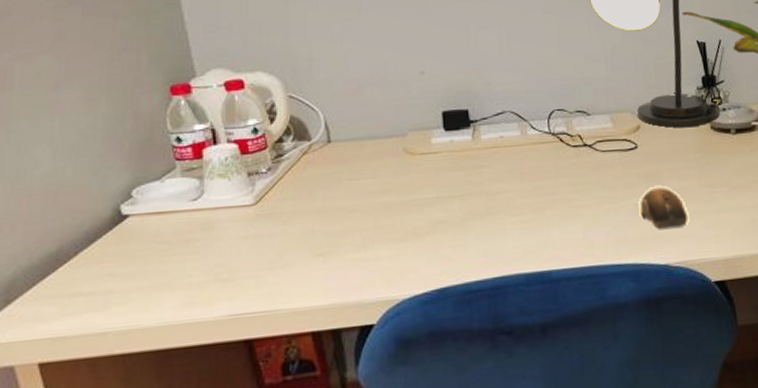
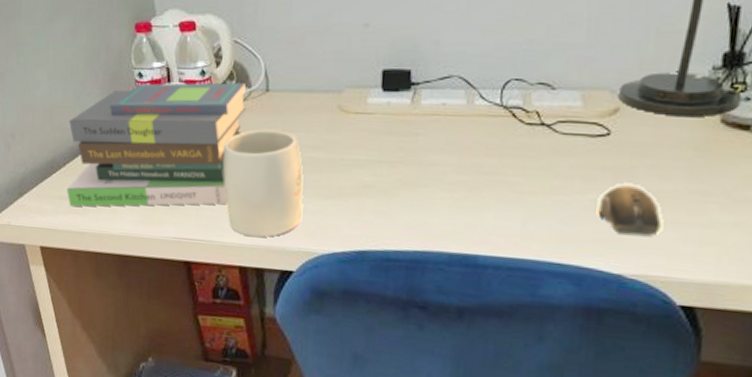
books: none [80,137,307,304] -> present [67,82,247,207]
mug: none [284,180,377,297] -> present [222,129,303,238]

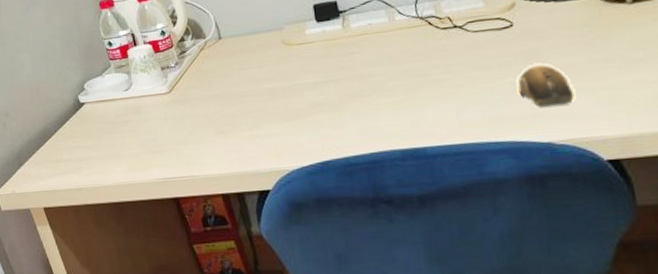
books: present [67,82,247,207] -> none [55,35,206,168]
mug: present [222,129,303,238] -> none [190,70,268,166]

